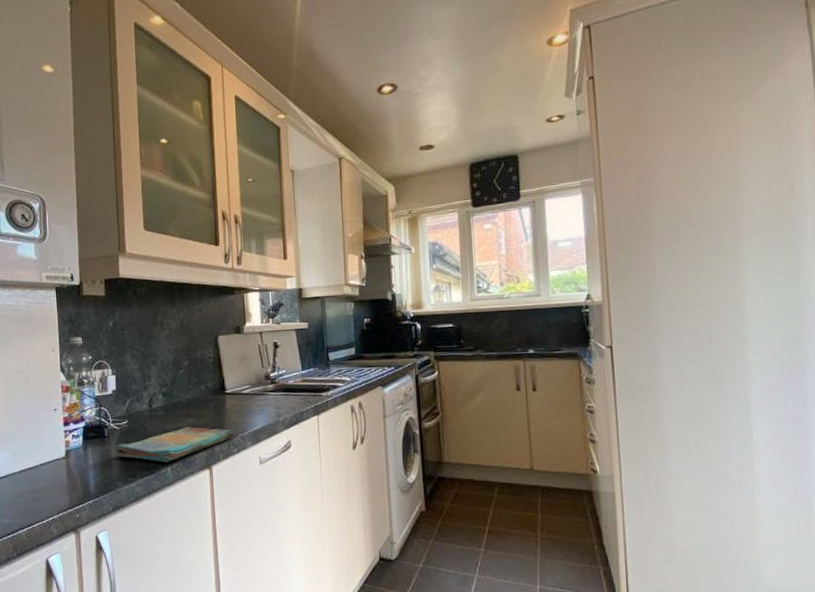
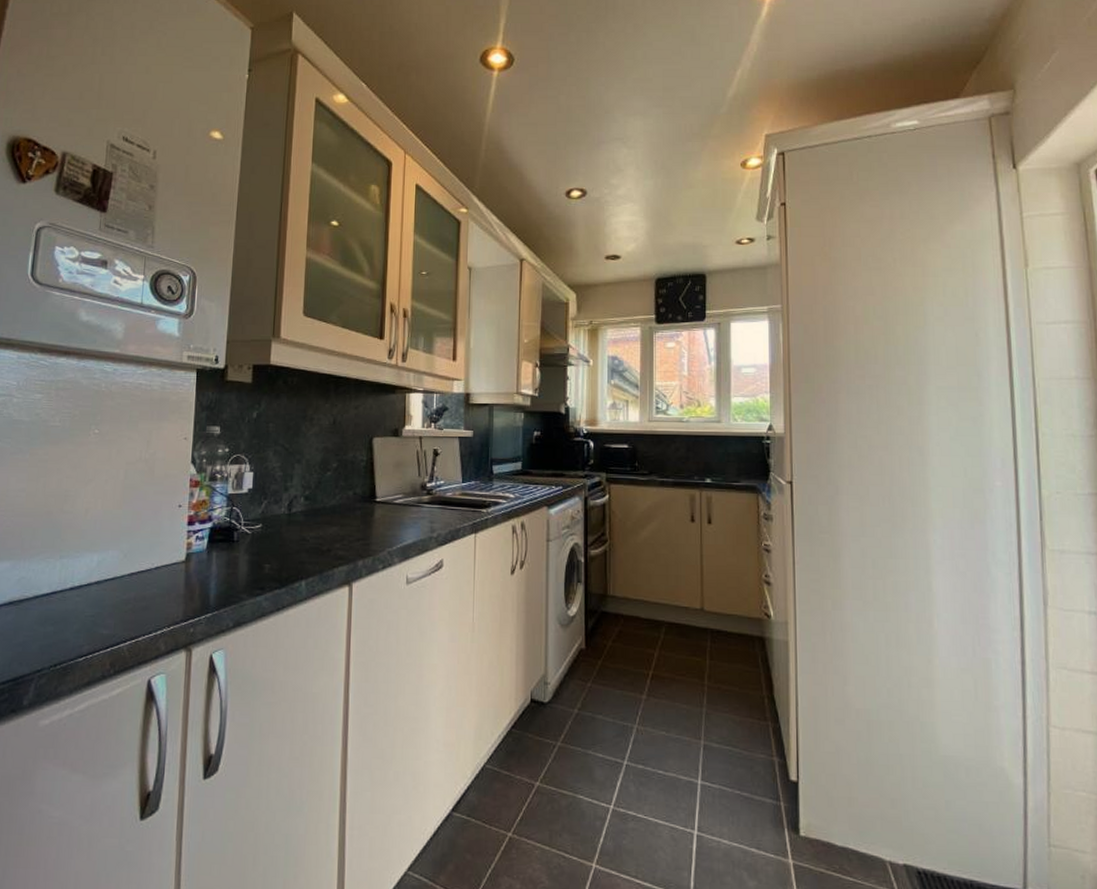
dish towel: present [114,427,234,463] -> none [242,536,381,576]

